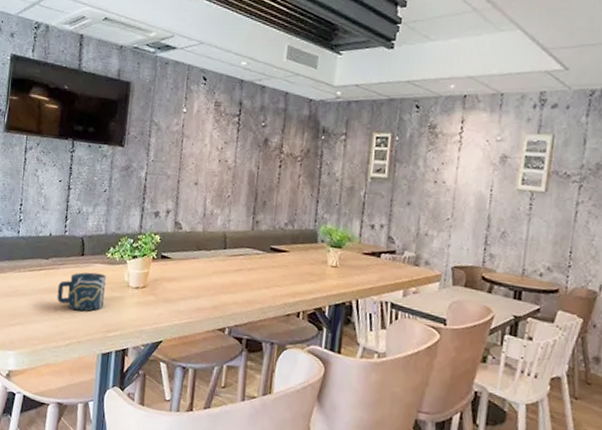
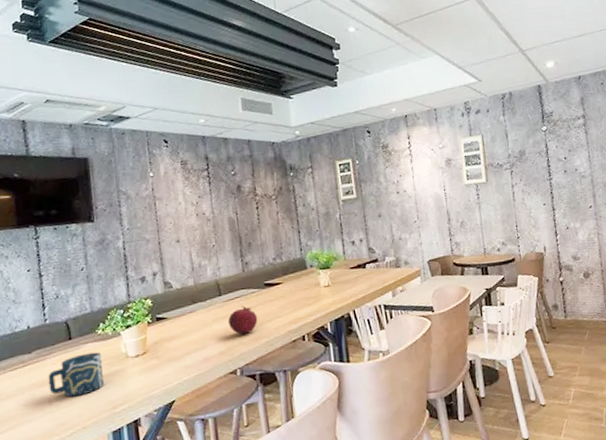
fruit: none [226,264,257,295] -> present [227,305,258,334]

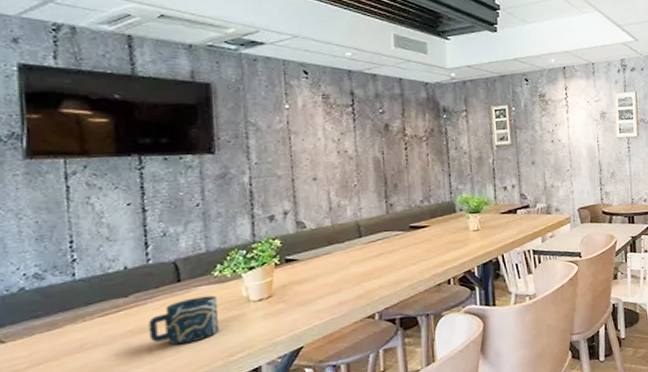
fruit: present [227,305,258,334] -> none [367,248,401,278]

